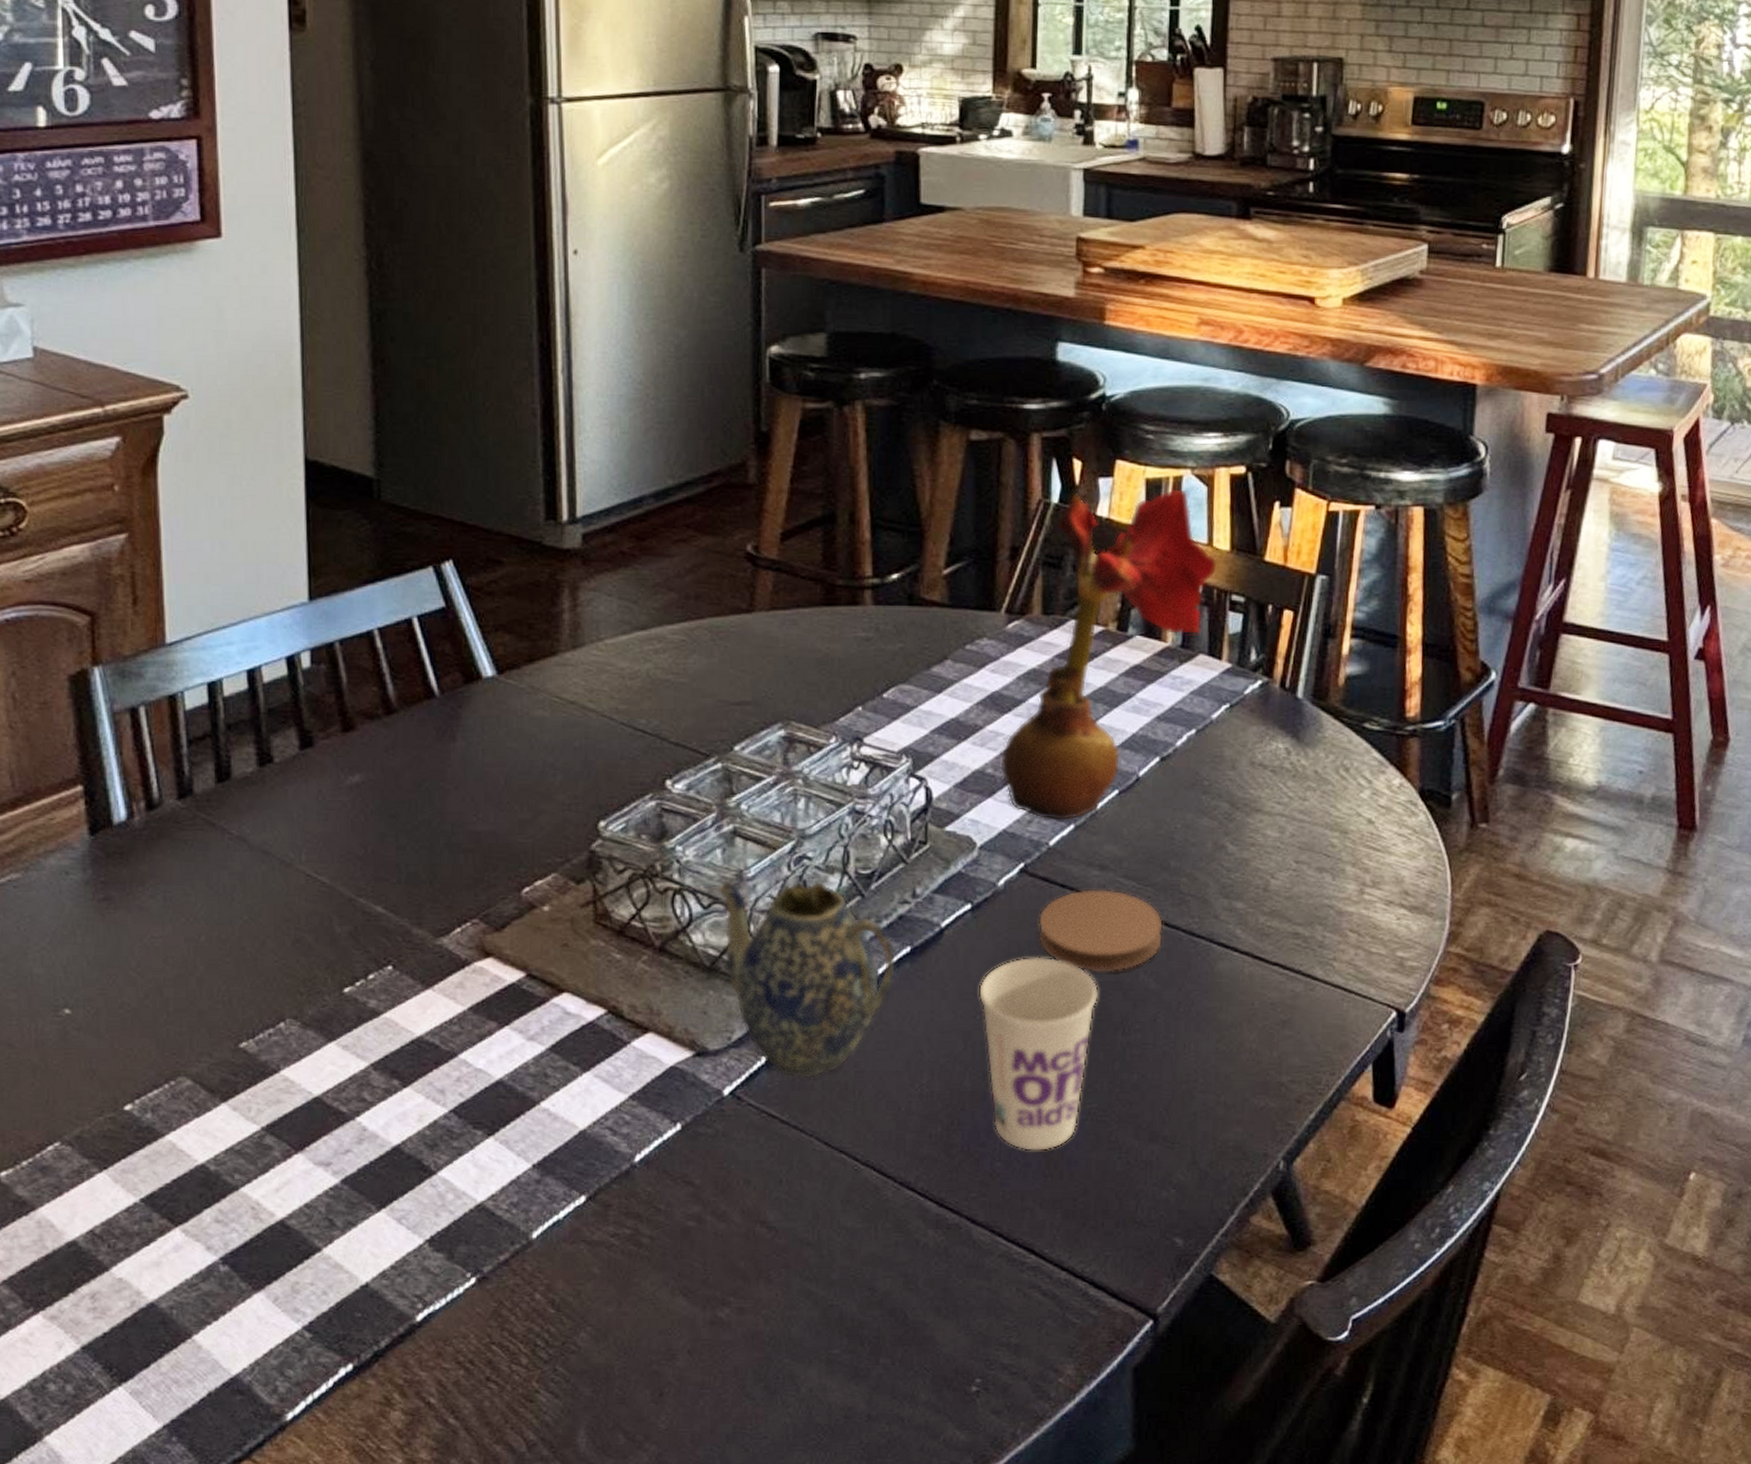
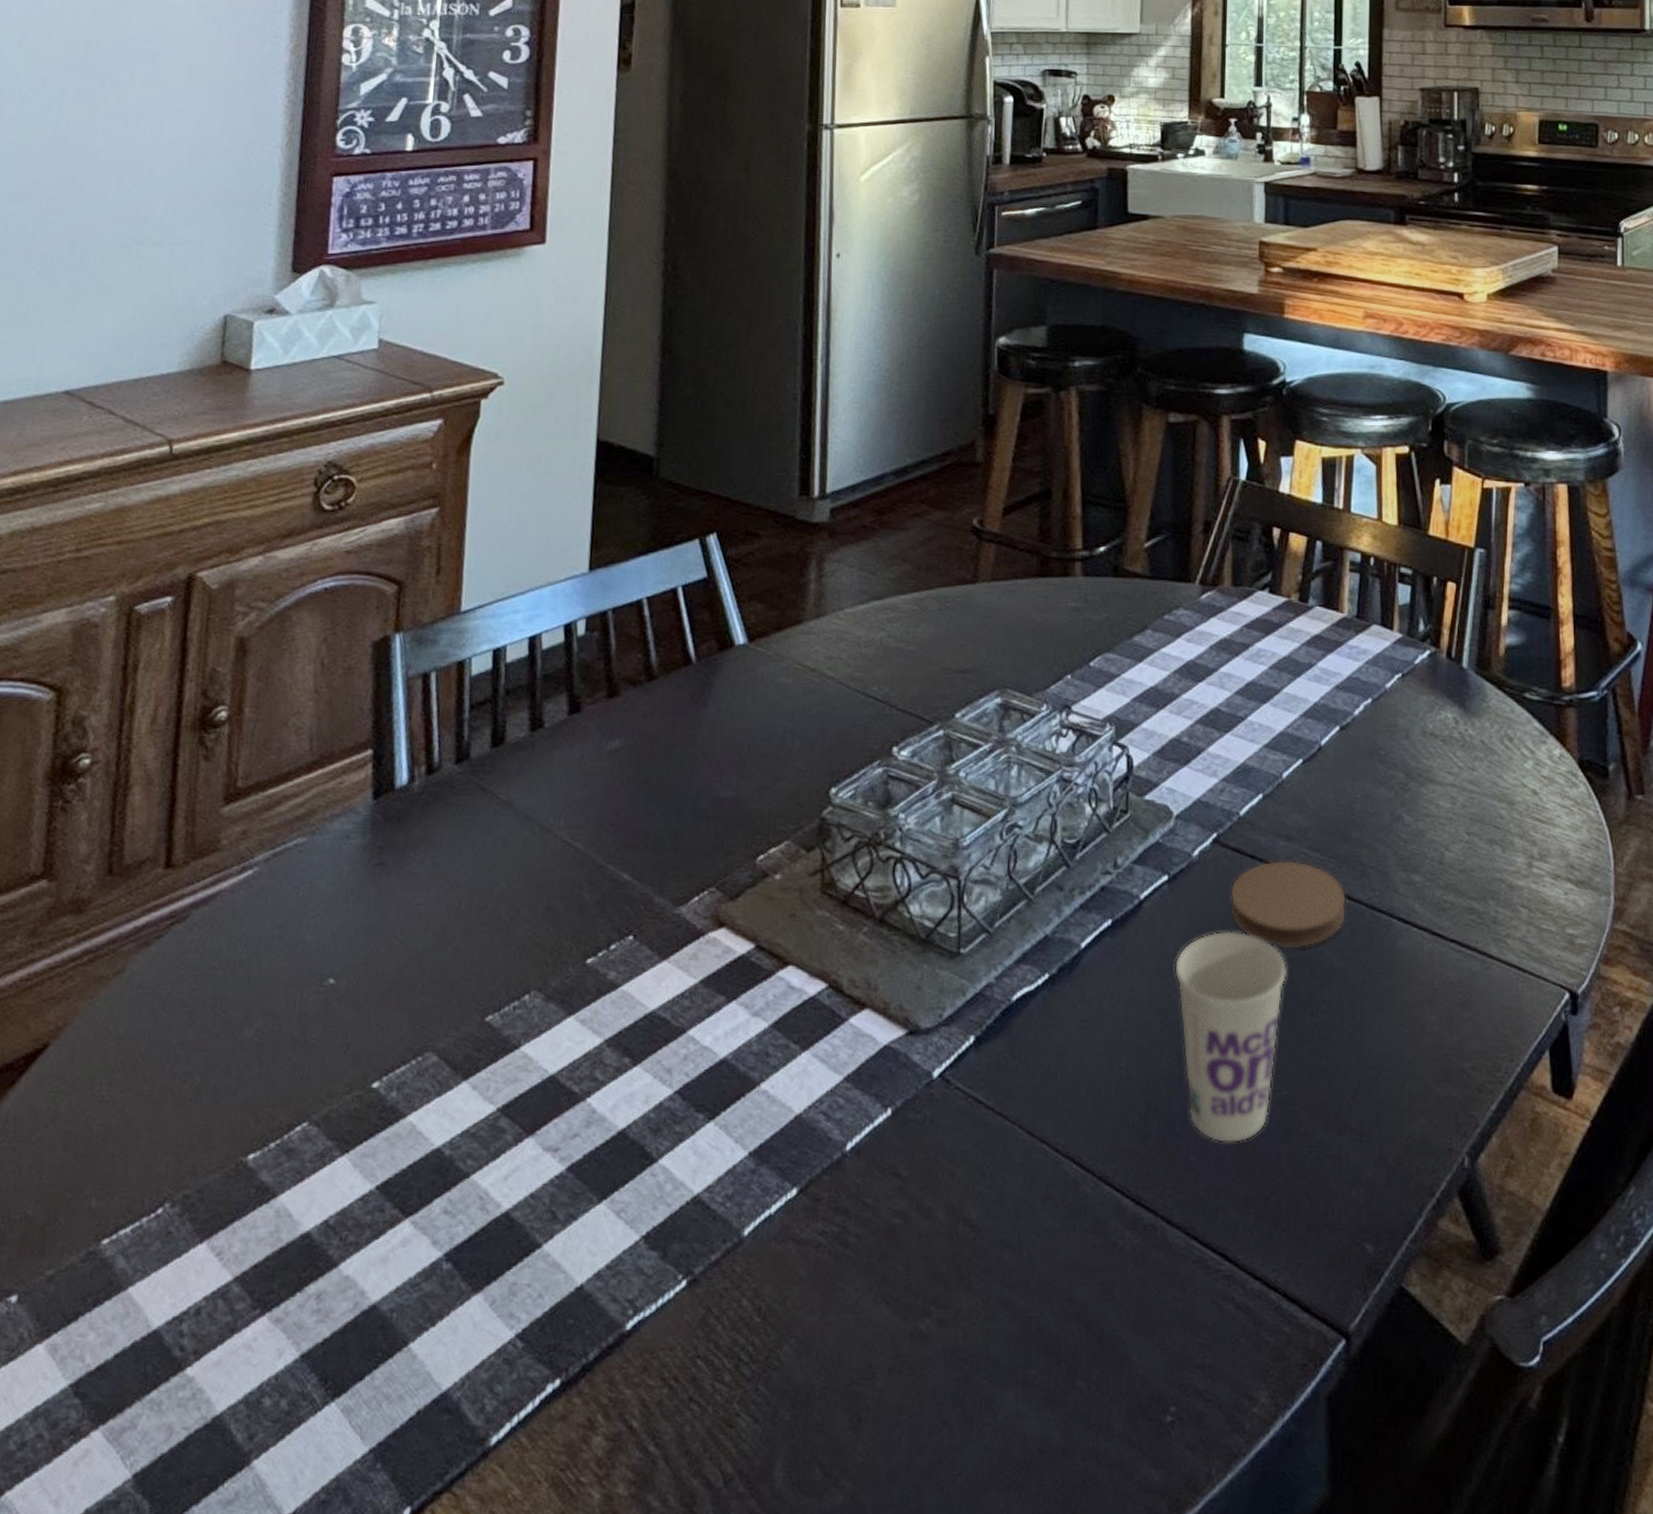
teapot: present [717,880,897,1078] -> none [935,849,1099,1060]
flower: present [1000,489,1218,821] -> none [1195,467,1387,791]

